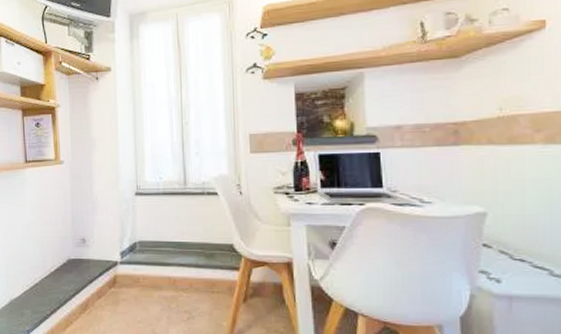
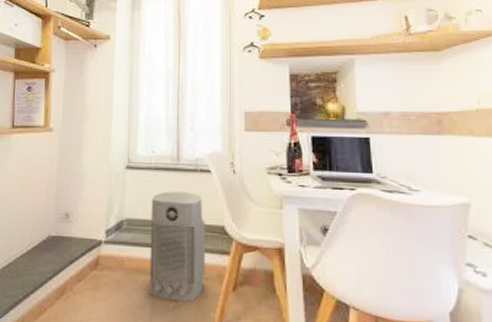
air purifier: none [161,214,217,314] -> present [149,191,206,303]

